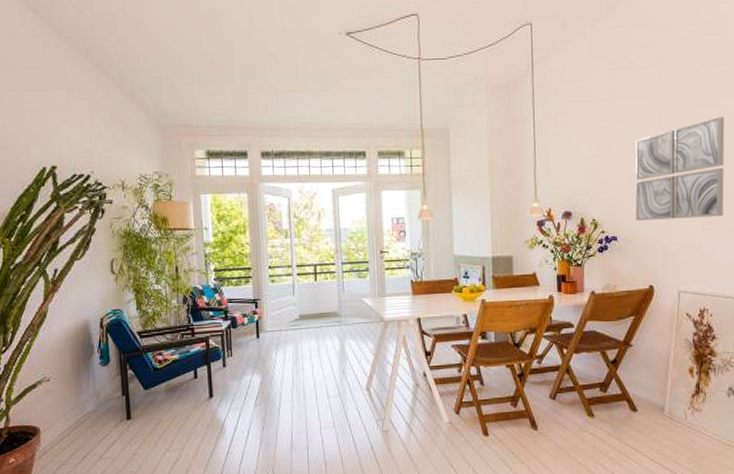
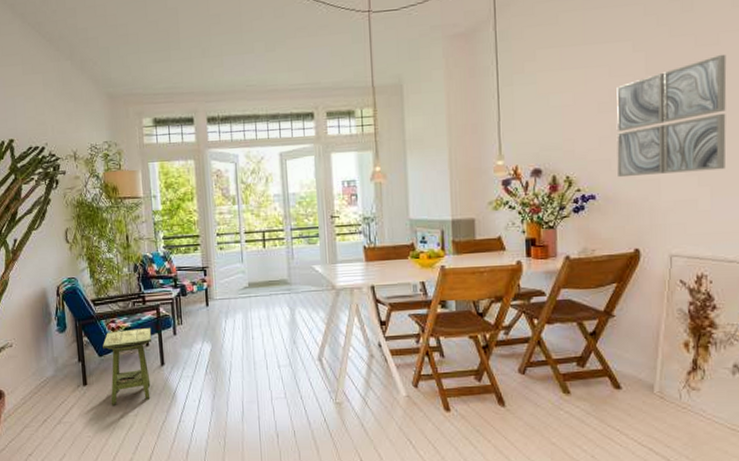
side table: none [148,359,201,439] -> present [102,327,152,405]

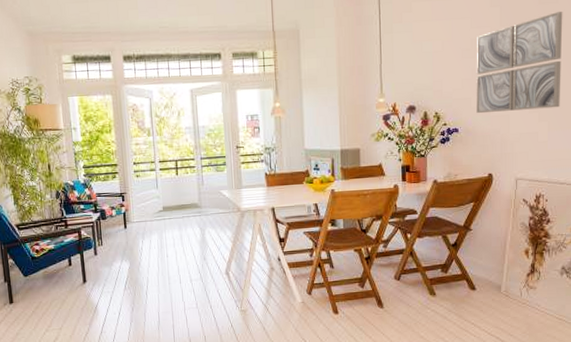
side table: present [102,327,152,405] -> none [27,248,75,321]

